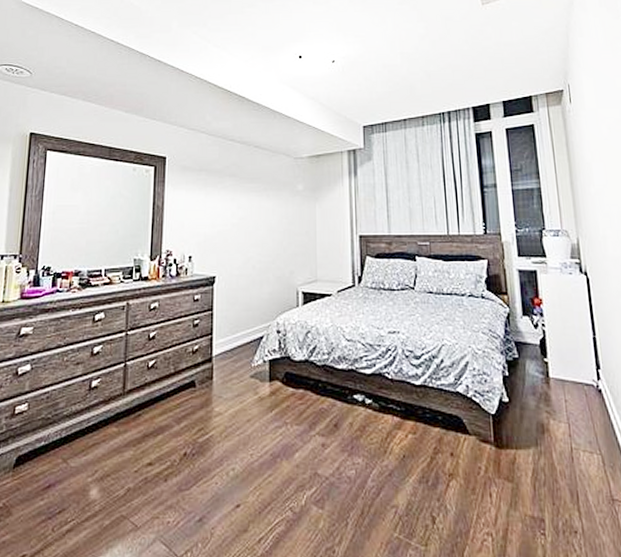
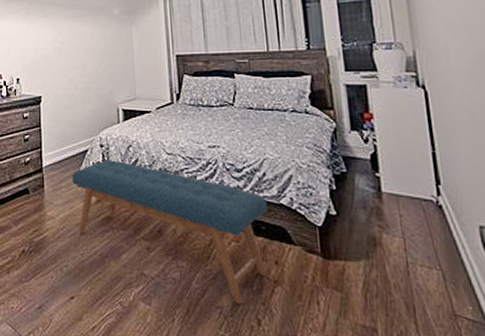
bench: none [245,347,444,502] -> present [72,160,267,304]

